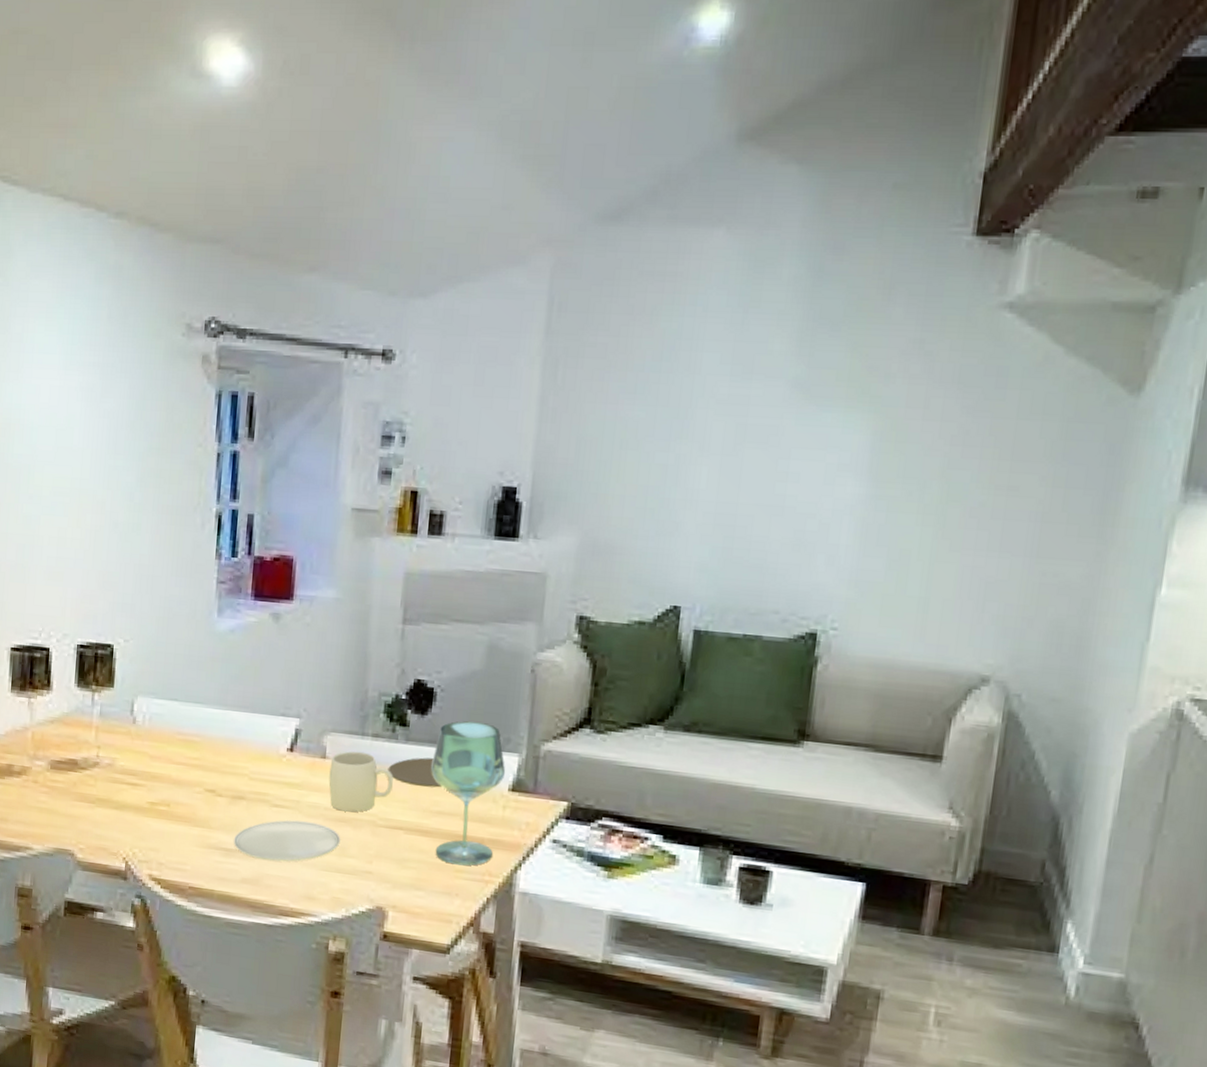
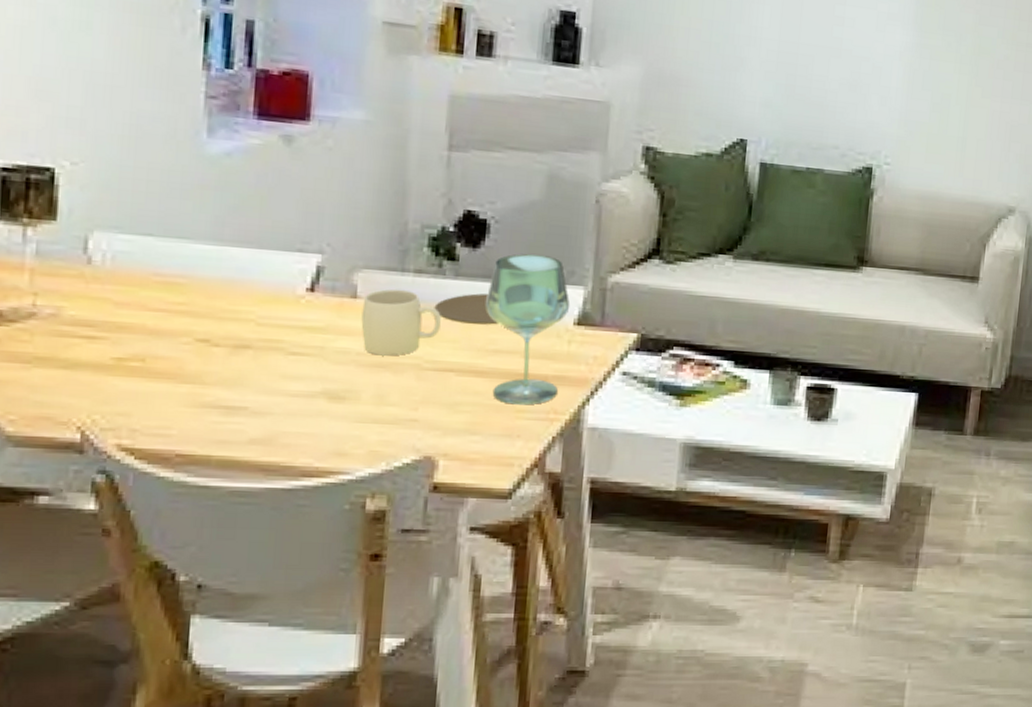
plate: present [233,820,341,862] -> none [236,368,378,417]

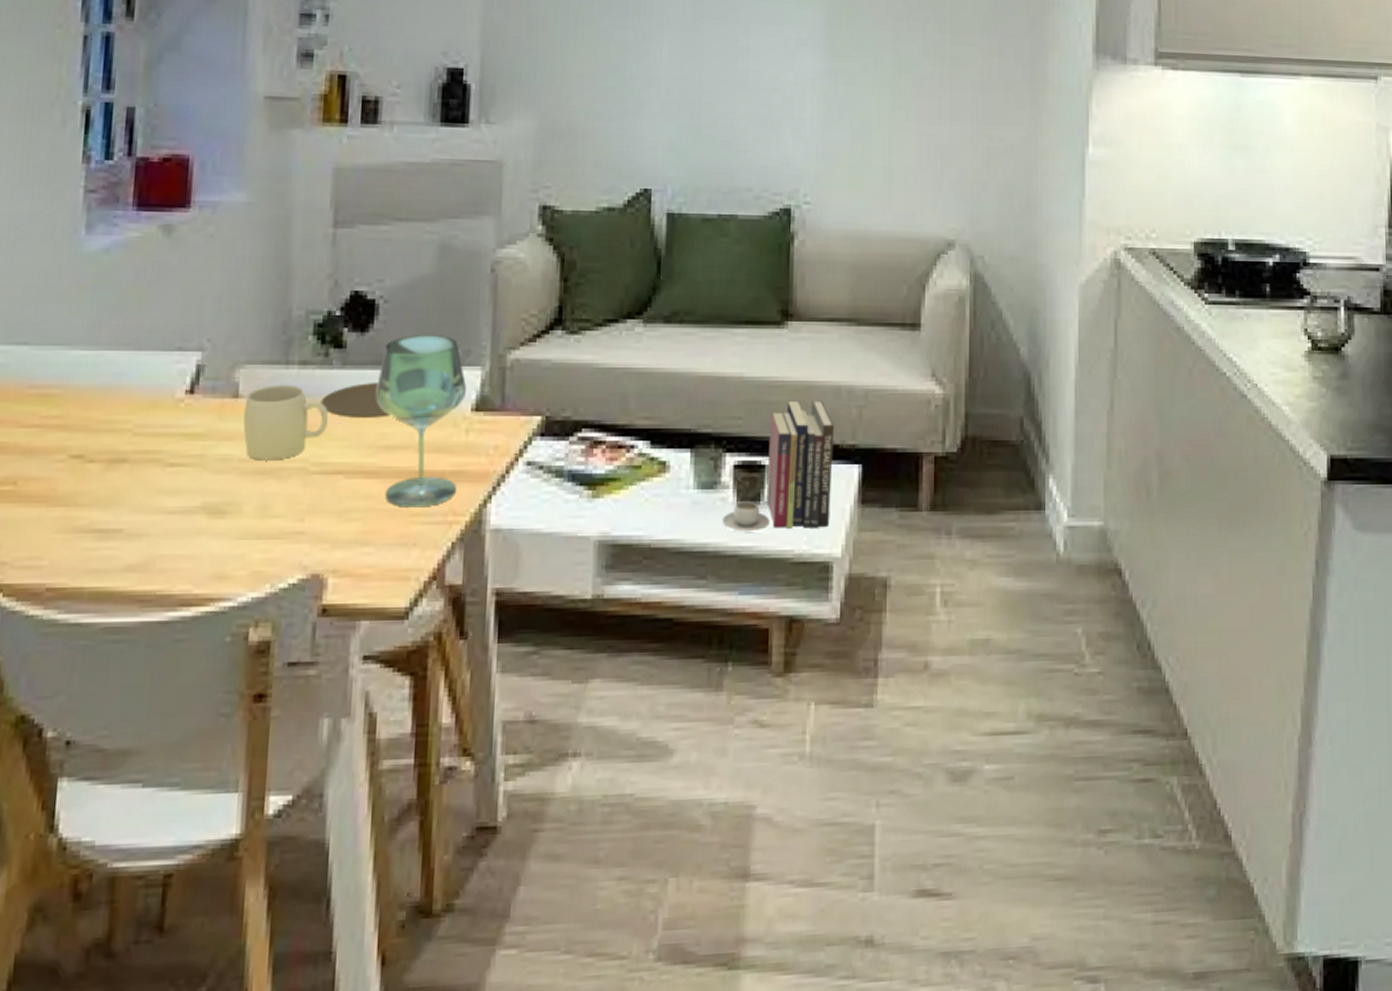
teacup: none [793,416,836,444] -> present [721,500,770,532]
books: none [833,335,898,444] -> present [766,400,835,528]

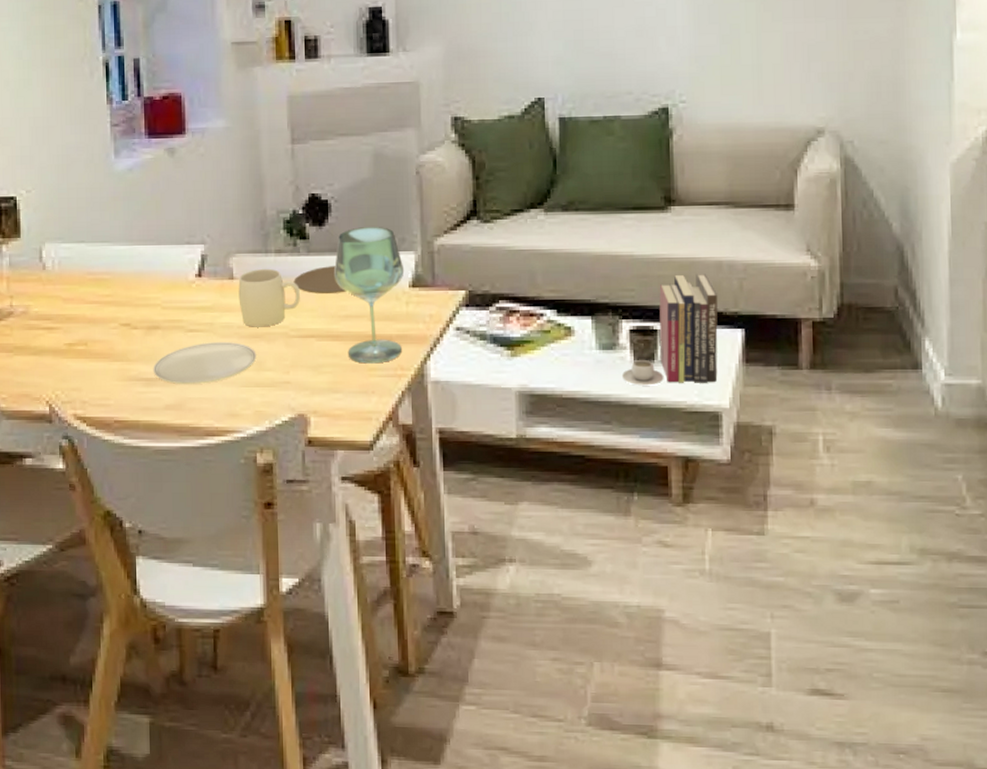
plate: none [110,480,262,538] -> present [153,342,257,385]

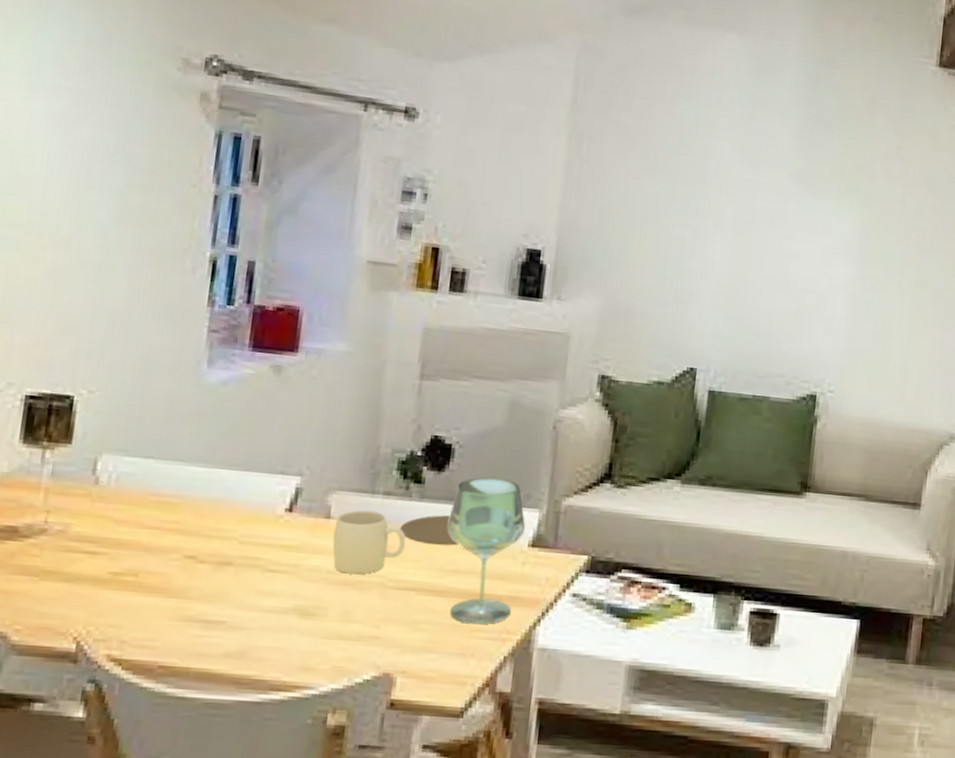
plate: present [153,342,257,385] -> none [216,585,345,632]
teacup: present [621,359,664,386] -> none [735,642,777,670]
books: present [659,274,718,383] -> none [775,560,840,671]

